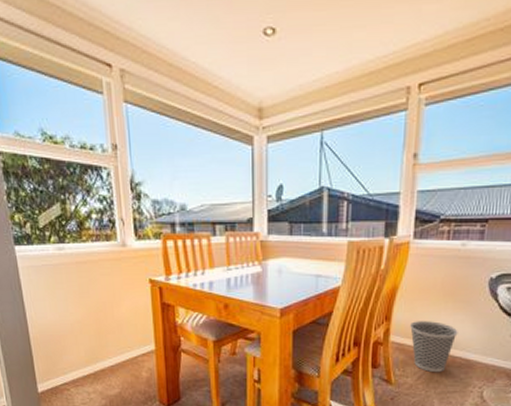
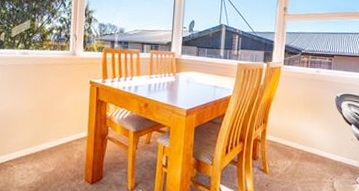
wastebasket: present [410,321,458,373] -> none [281,125,315,166]

